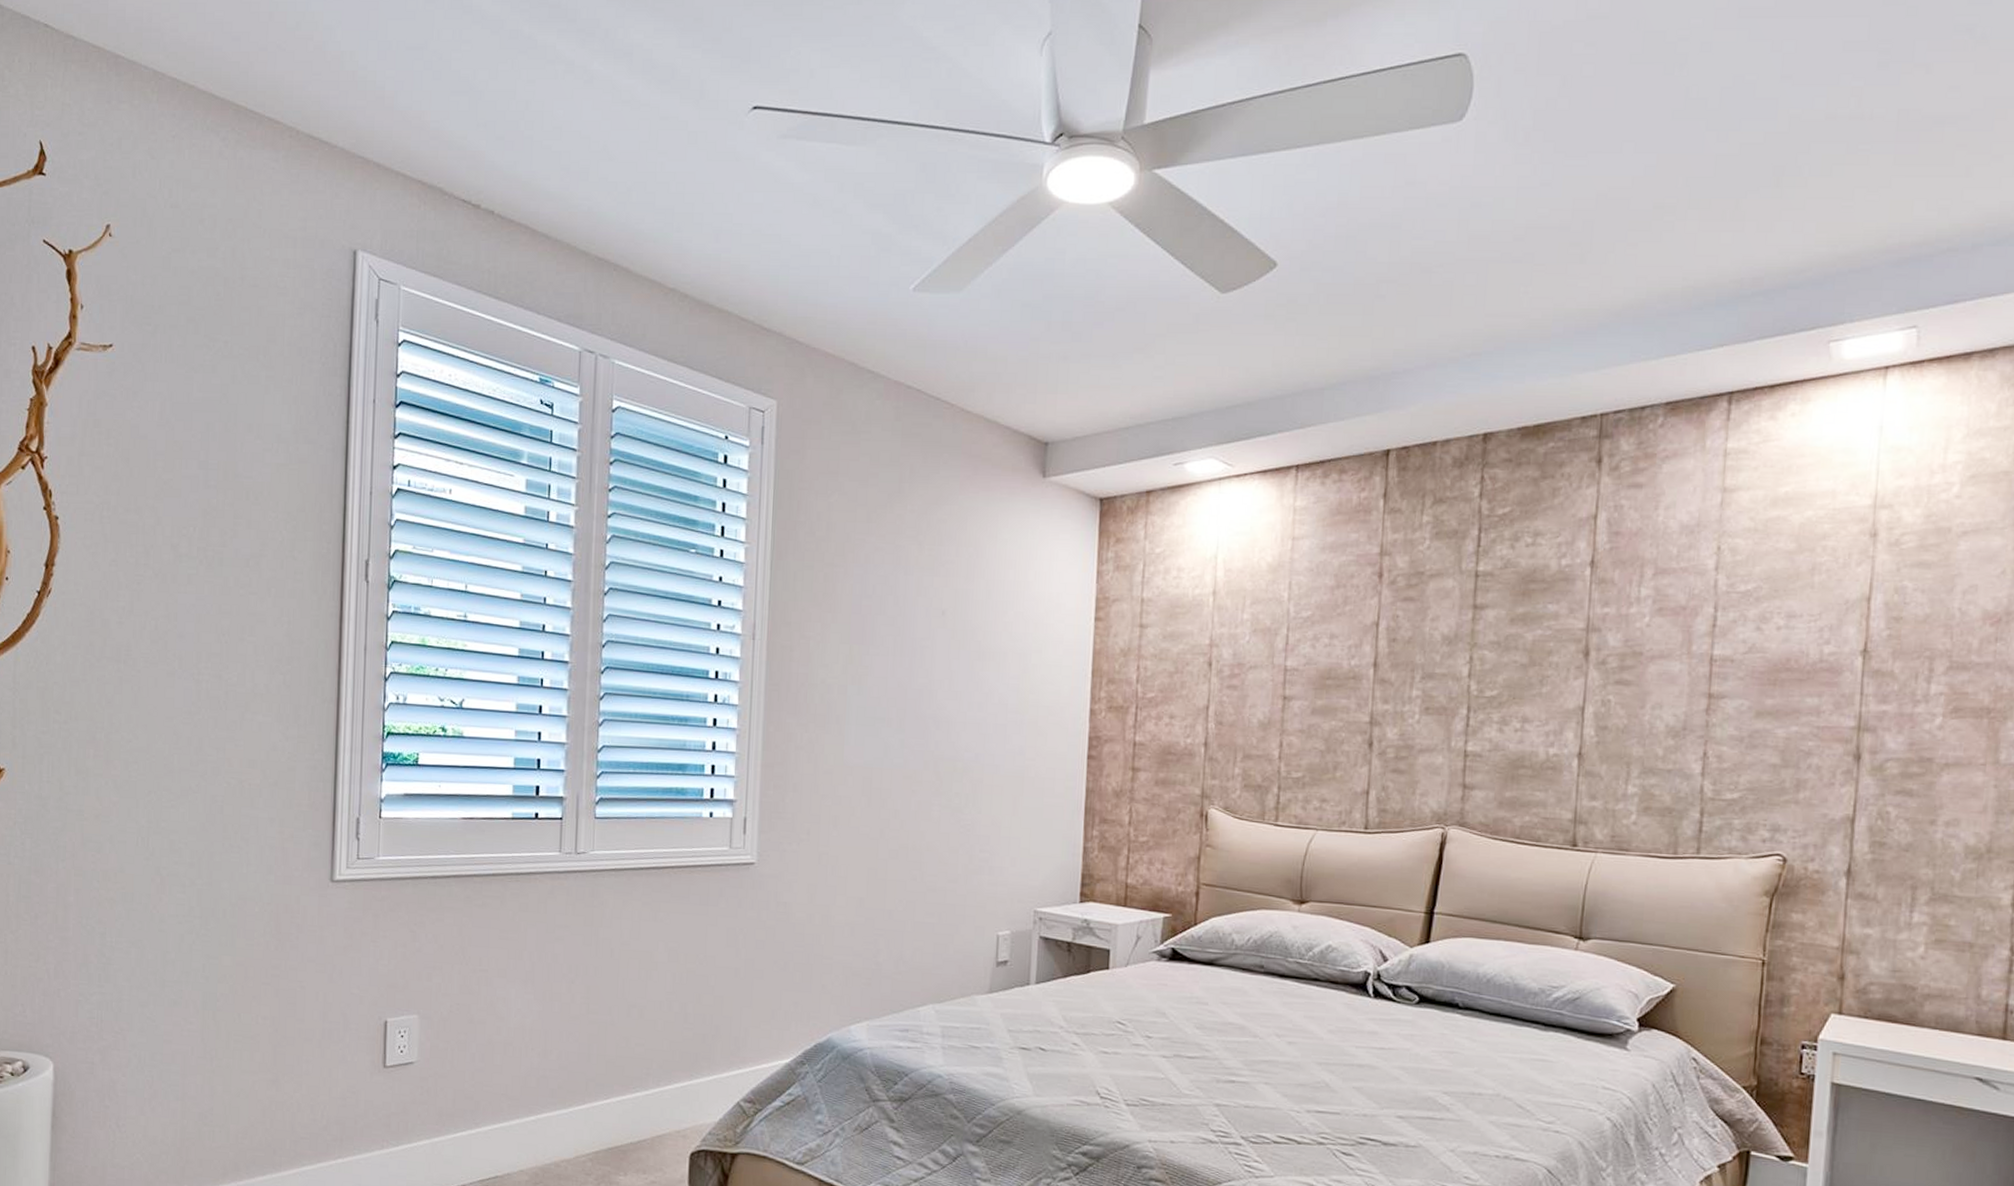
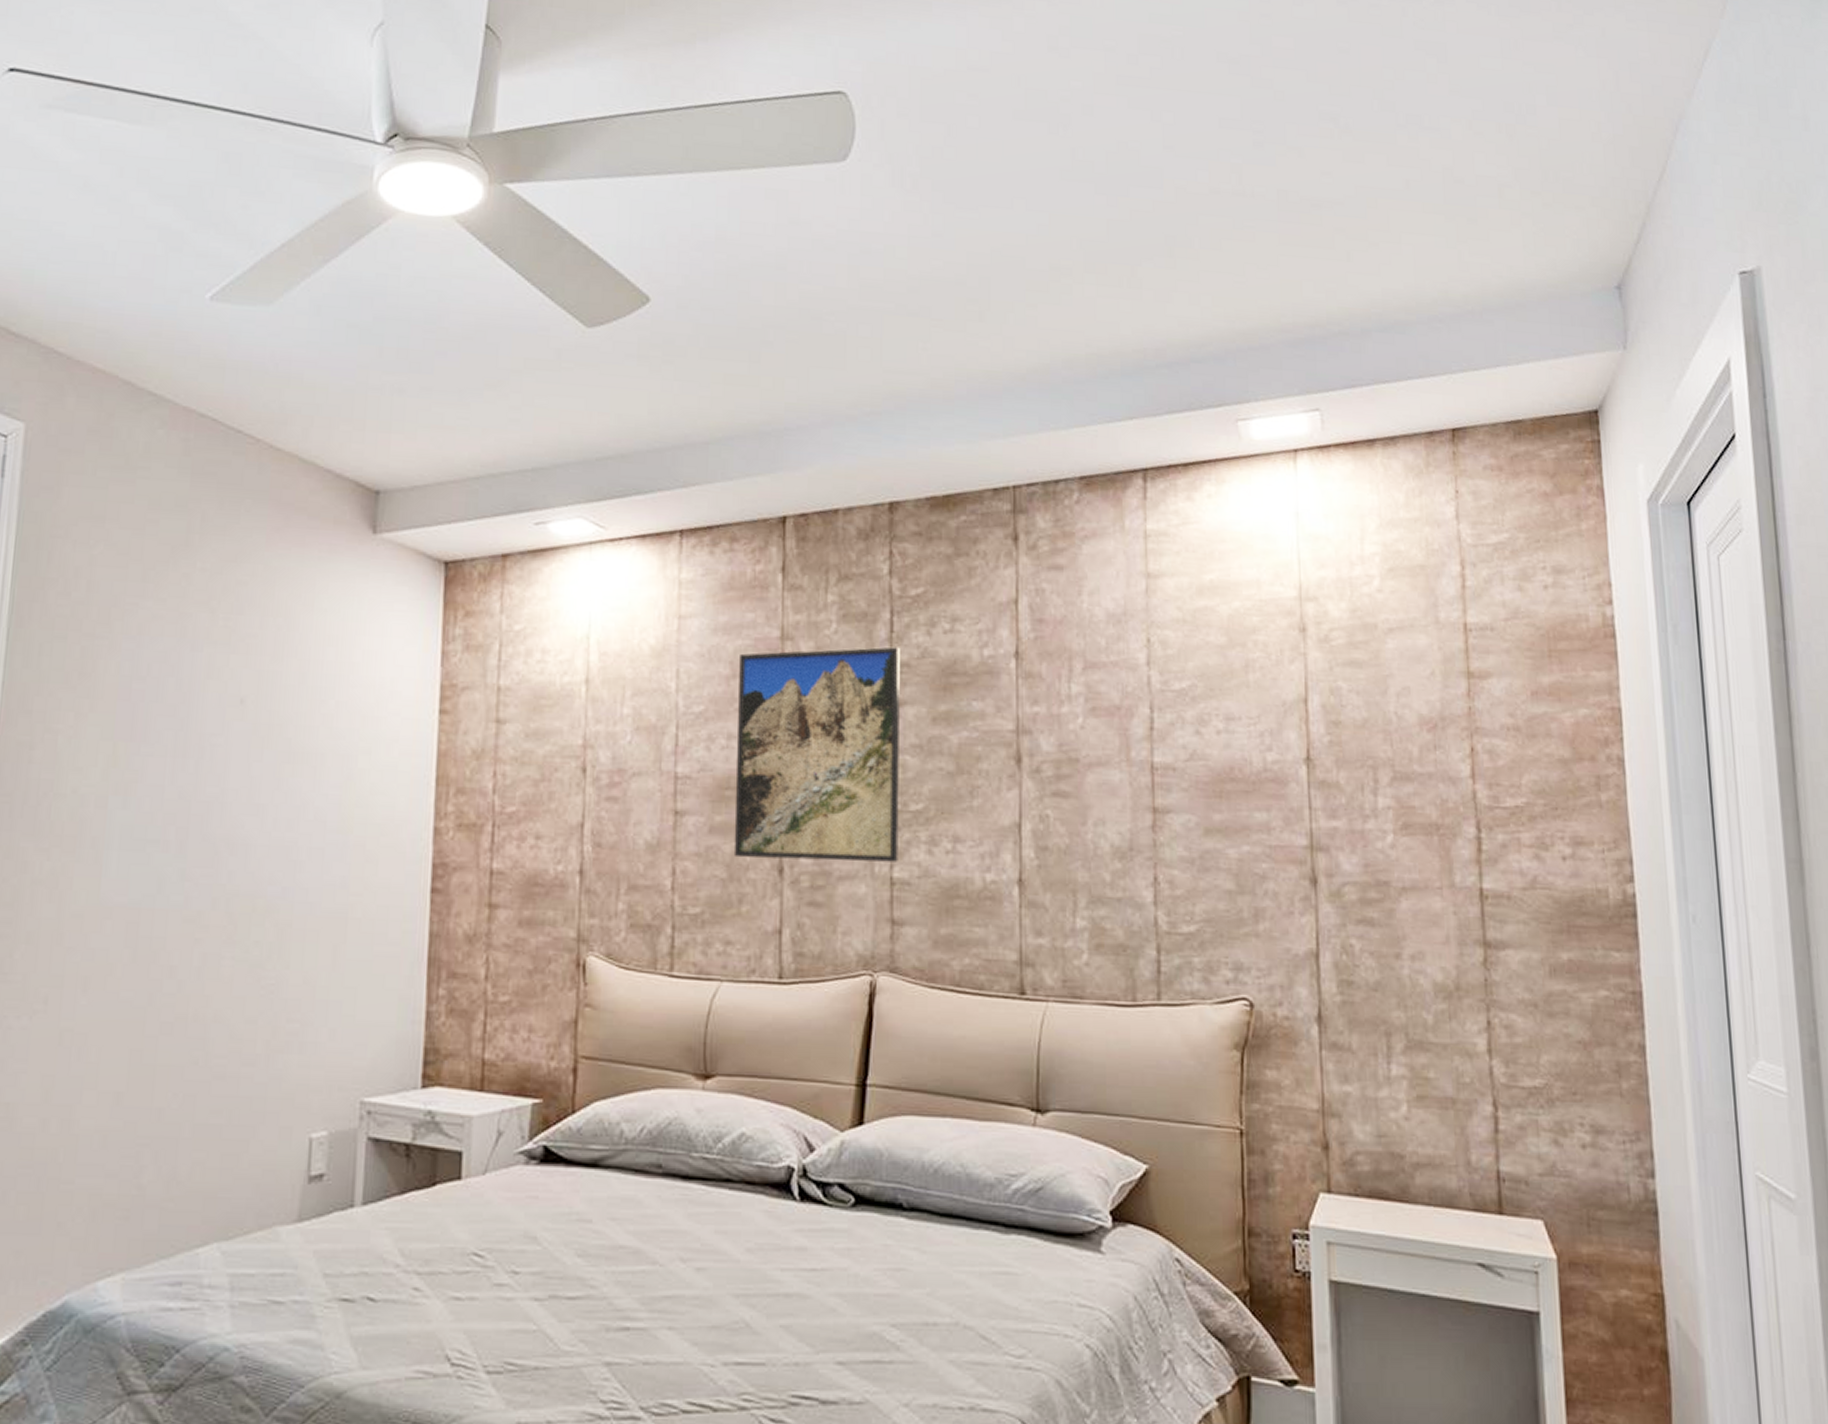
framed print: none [1331,559,1485,738] -> present [733,646,900,862]

